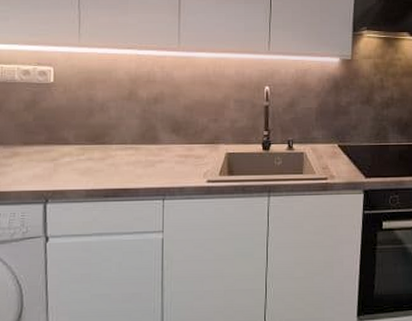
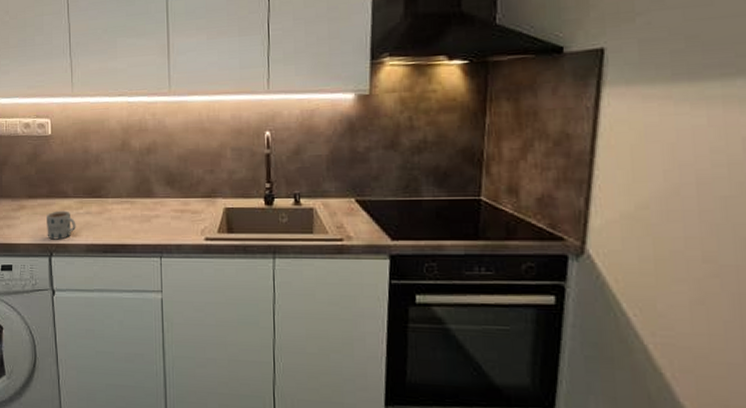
mug: none [43,157,76,186] -> present [47,210,76,240]

